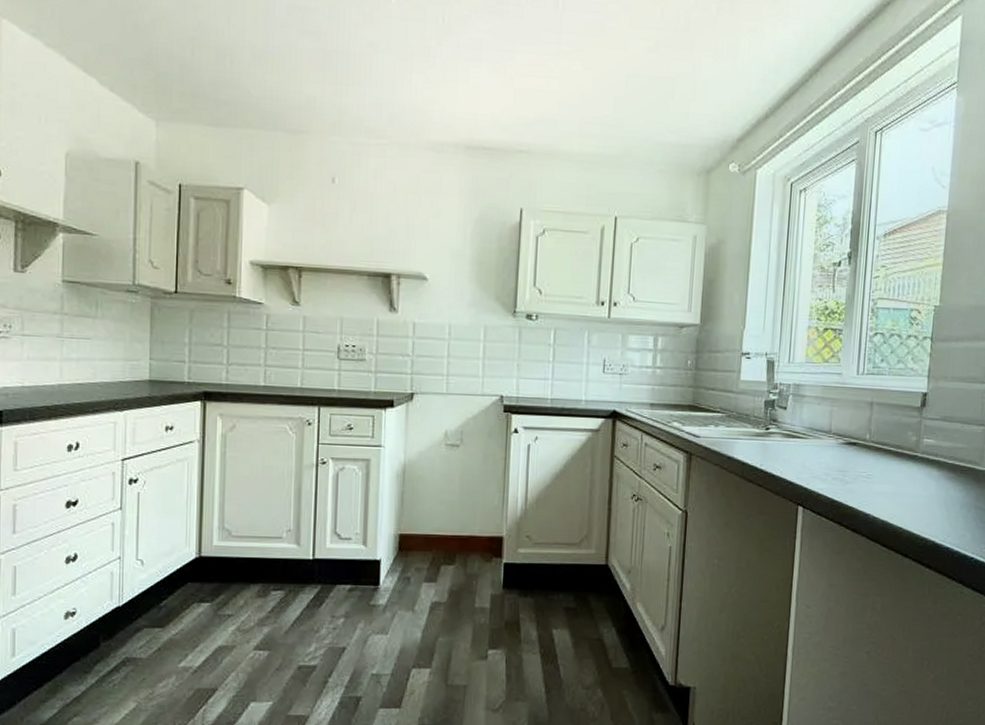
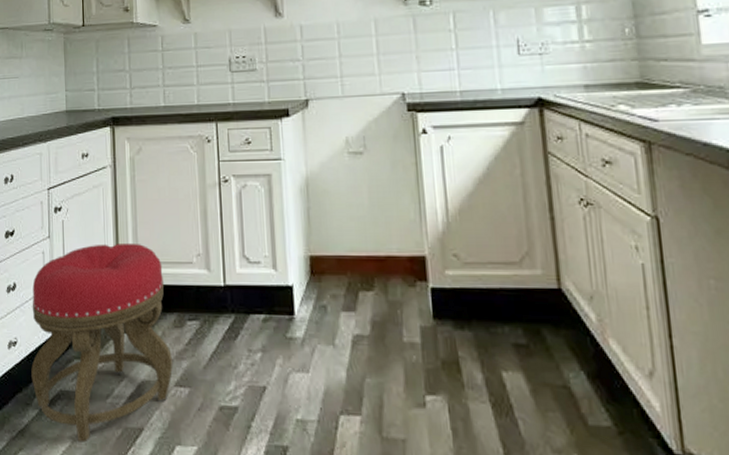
stool: none [92,517,254,705] -> present [31,242,173,443]

